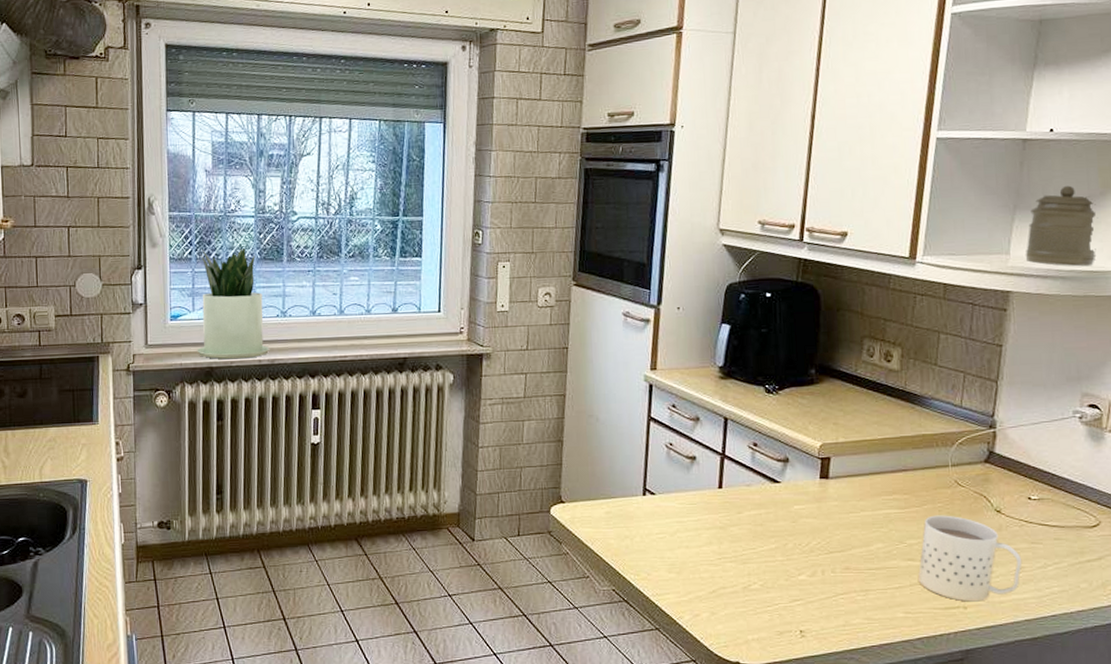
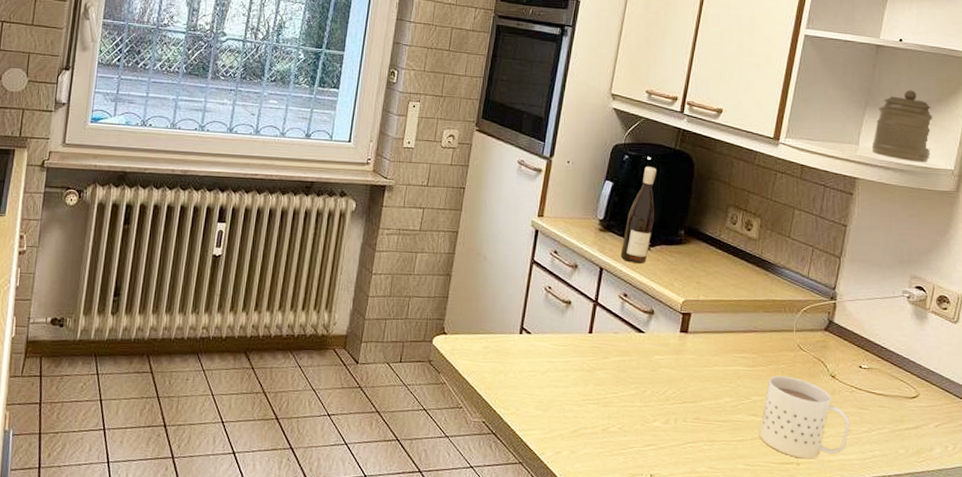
planter: present [196,248,270,360] -> none [112,58,184,167]
bottle: none [745,304,781,411] -> present [620,167,656,265]

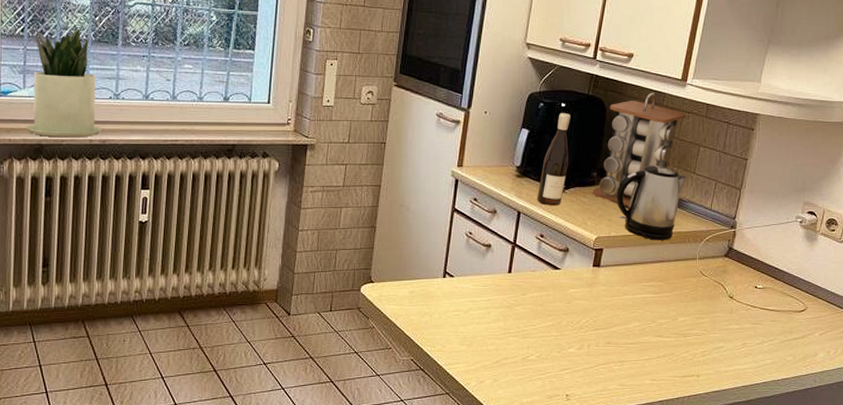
planter: none [112,58,184,167] -> present [26,28,101,138]
spice rack: none [679,150,779,269] -> present [592,93,686,206]
kettle: none [705,226,781,308] -> present [616,165,687,240]
mug: present [758,375,851,459] -> none [663,299,746,371]
jar: present [871,90,934,163] -> none [772,27,831,97]

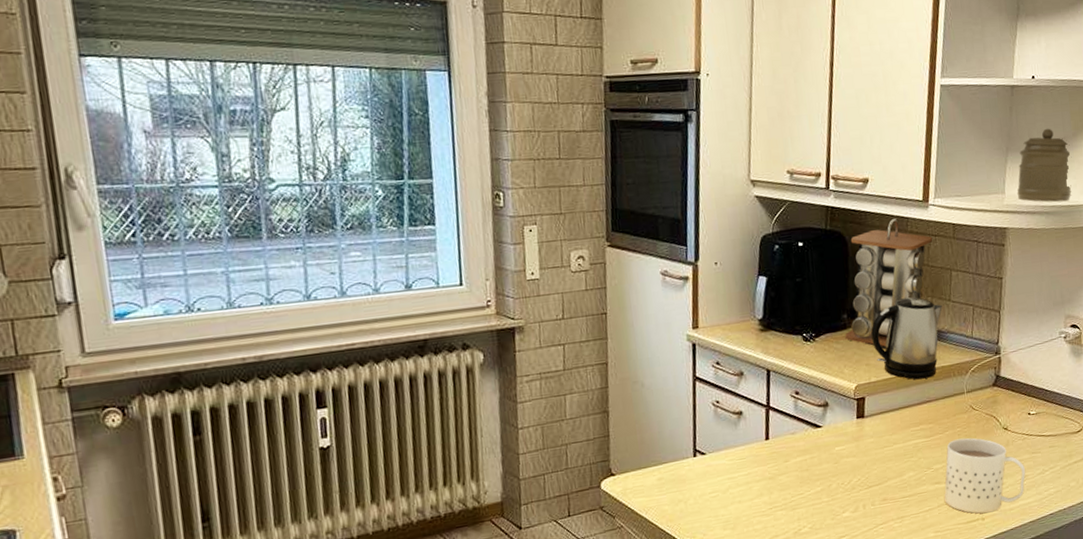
planter: present [26,28,101,138] -> none [147,225,256,363]
bottle: present [537,113,570,207] -> none [785,253,816,359]
mug: none [663,299,746,371] -> present [943,437,1026,514]
jar: none [772,27,831,97] -> present [1017,128,1072,203]

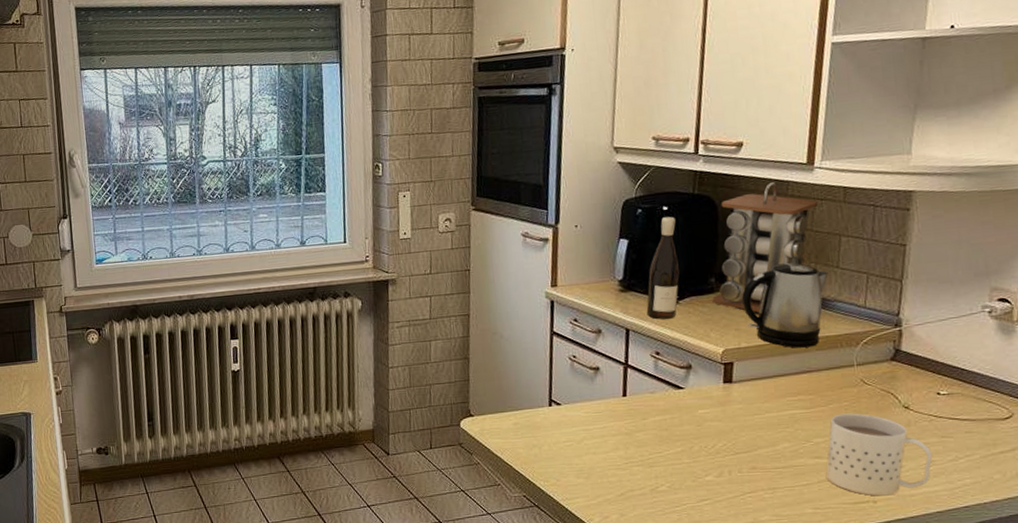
bottle: none [785,253,816,359] -> present [646,216,680,320]
jar: present [1017,128,1072,203] -> none [927,81,1004,163]

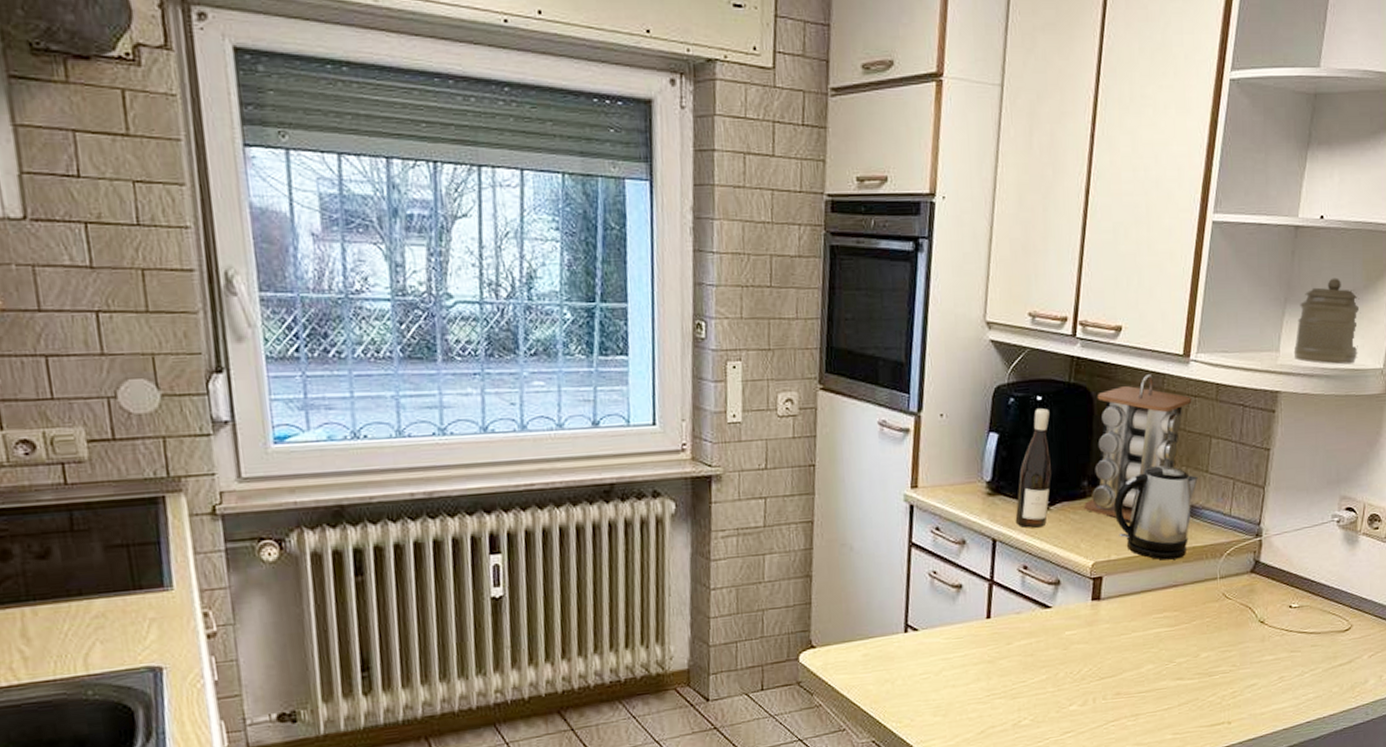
mug: present [825,413,933,496] -> none [1185,629,1282,717]
jar: none [927,81,1004,163] -> present [1293,277,1361,365]

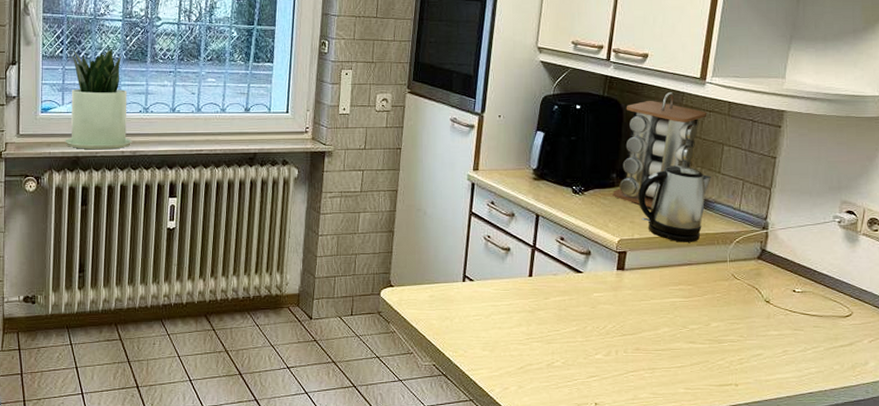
planter: none [312,343,426,495] -> present [64,49,132,150]
bottle: present [1015,408,1052,529] -> none [555,115,587,209]
jar: present [1293,277,1361,365] -> none [798,20,861,91]

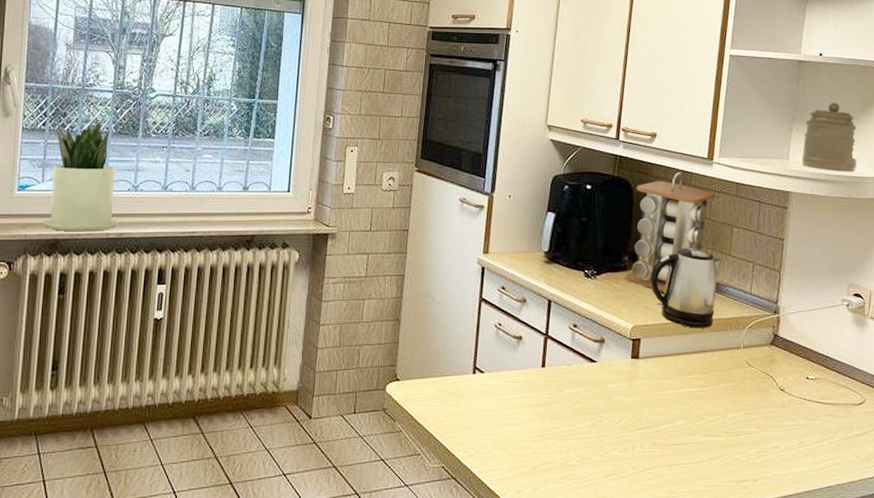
jar: none [798,20,861,91] -> present [801,102,858,173]

